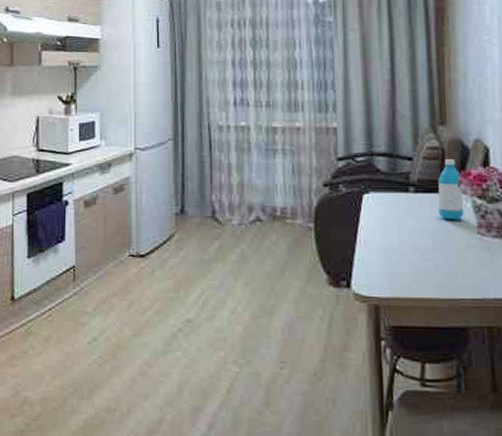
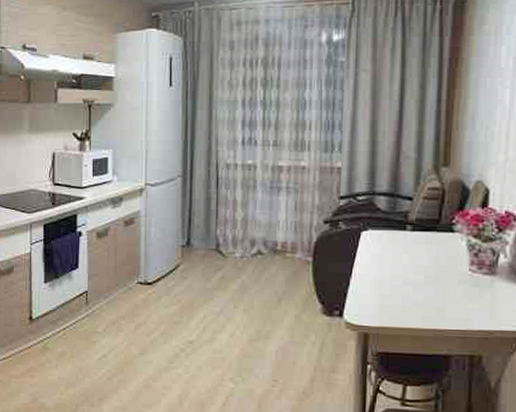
water bottle: present [438,159,464,221] -> none [433,200,460,258]

